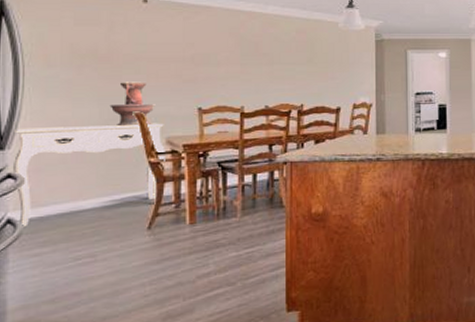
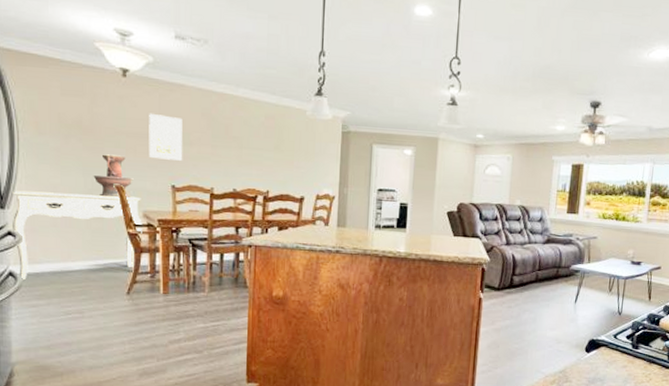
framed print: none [172,36,210,82] -> present [148,113,183,161]

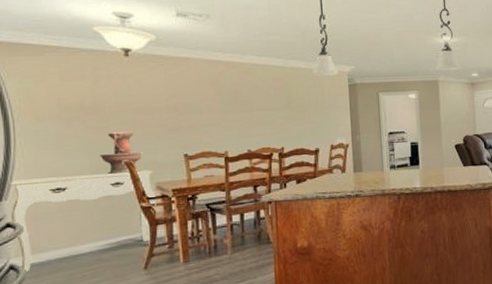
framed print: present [148,113,183,161] -> none [155,87,194,131]

